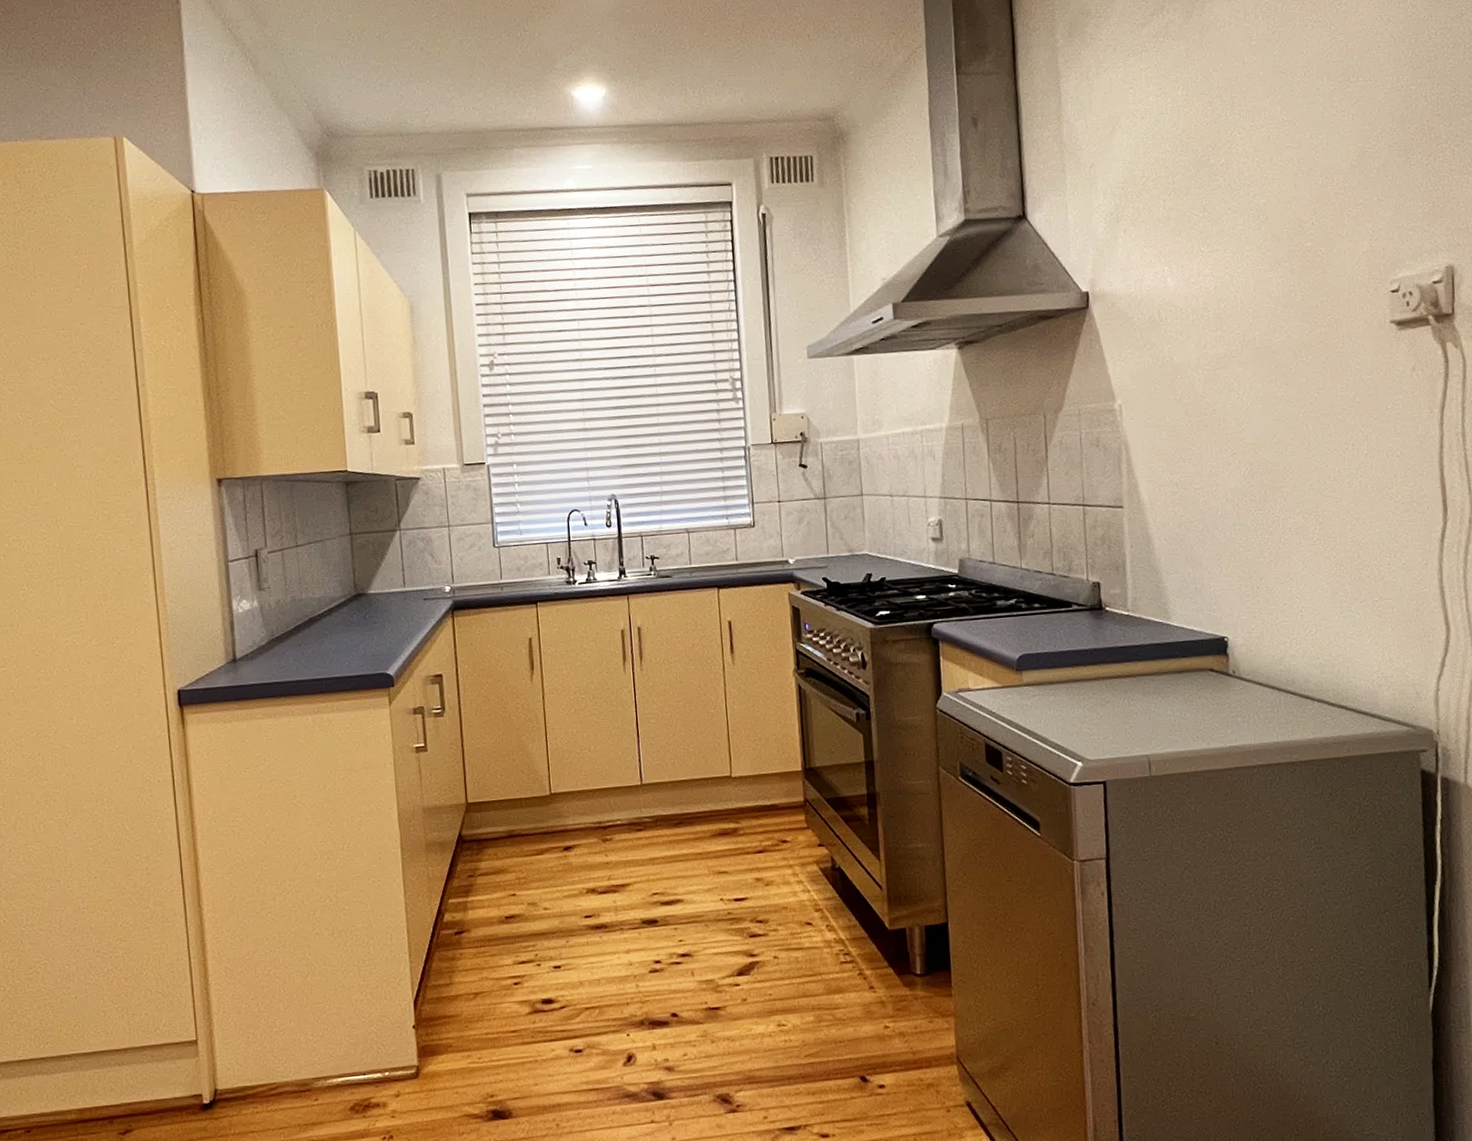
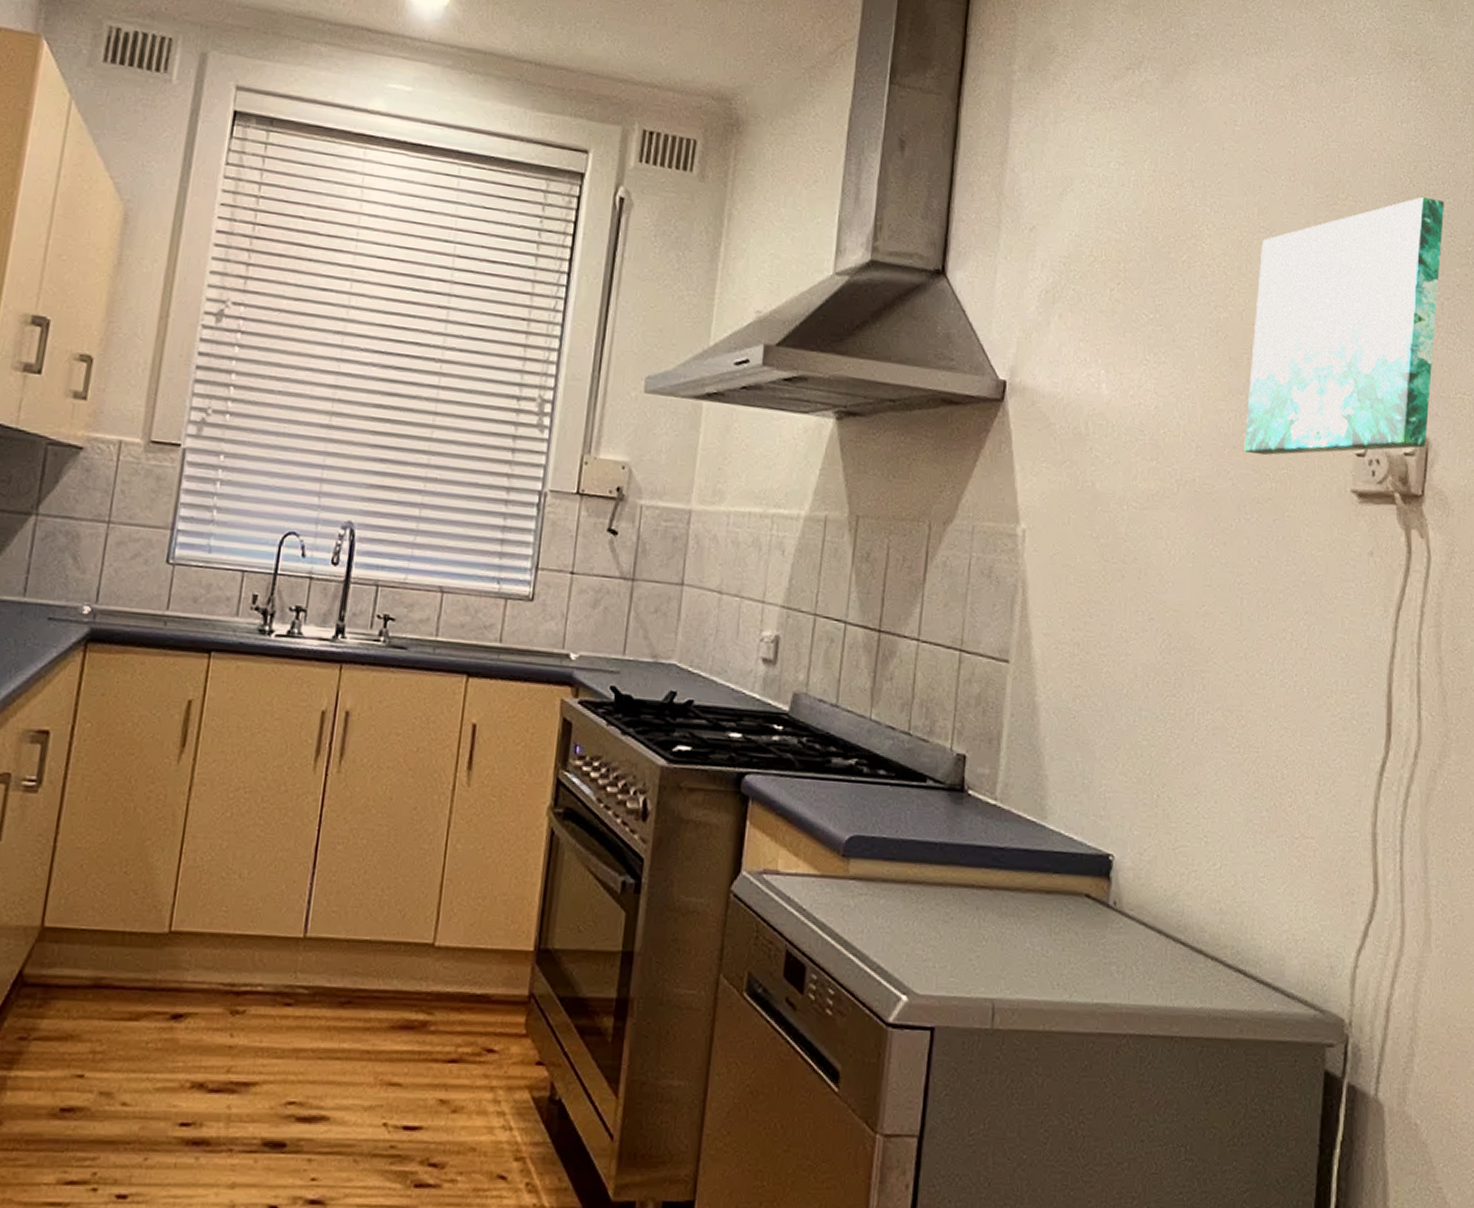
wall art: none [1287,62,1452,309] -> present [1244,196,1444,456]

